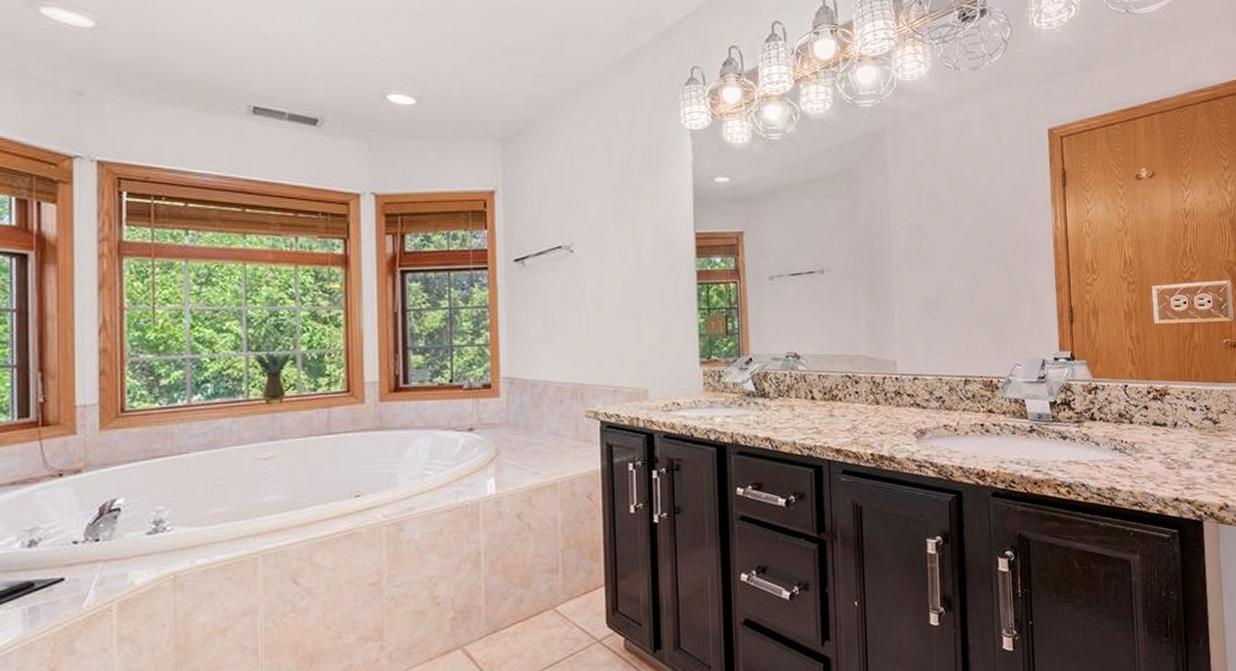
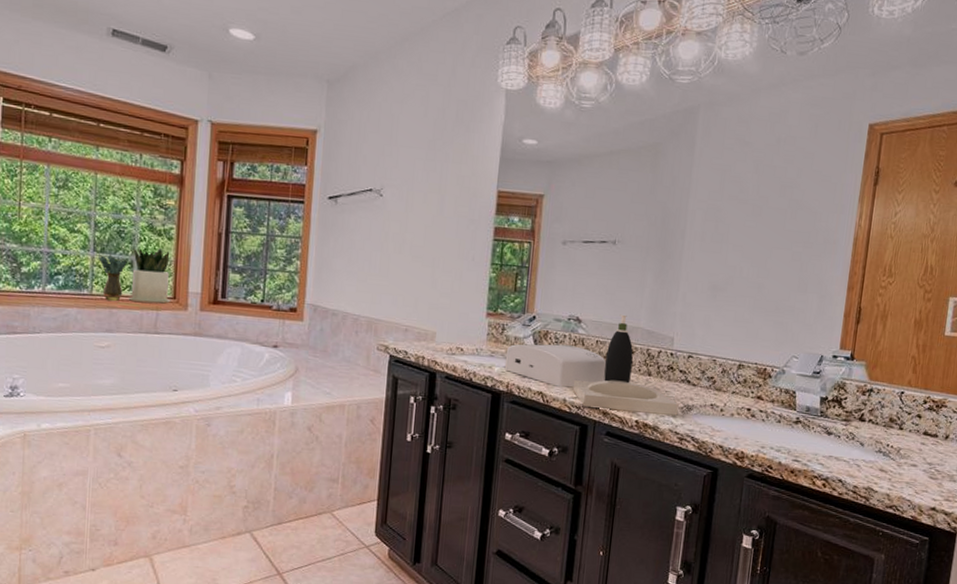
planter: none [293,337,345,402] -> present [128,247,171,305]
tissue dispenser: none [725,384,833,431] -> present [504,344,607,388]
soap dish: none [800,413,912,447] -> present [572,379,679,416]
soap dispenser: none [830,344,859,417] -> present [604,314,633,384]

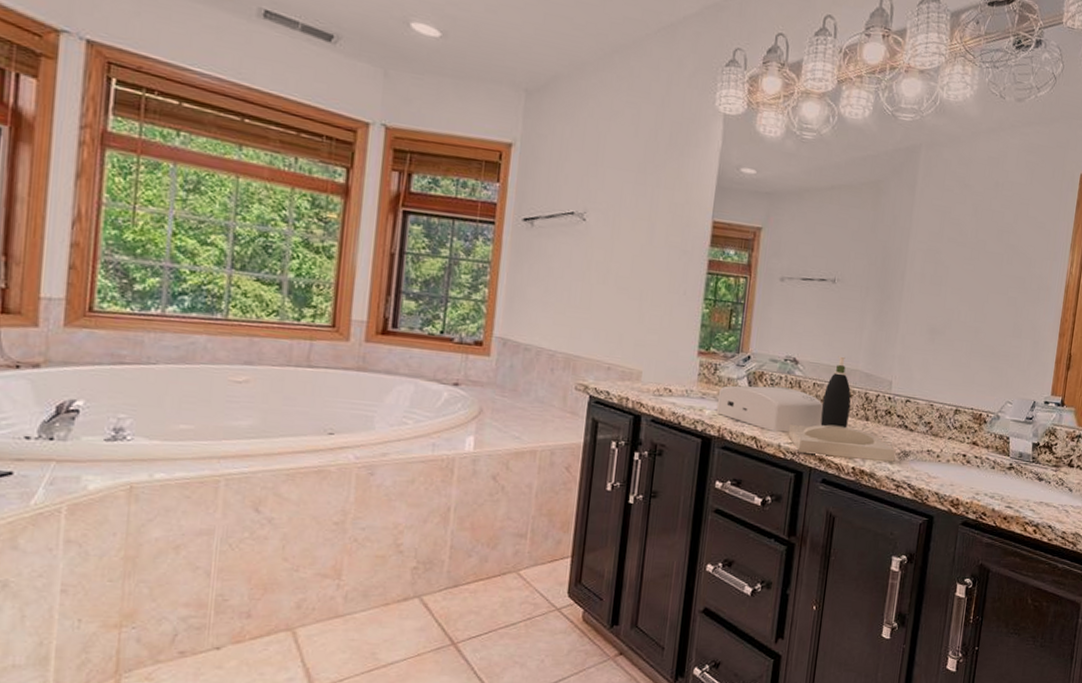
vase: present [97,253,127,302] -> none [235,271,275,329]
planter: present [128,247,171,305] -> none [274,266,330,334]

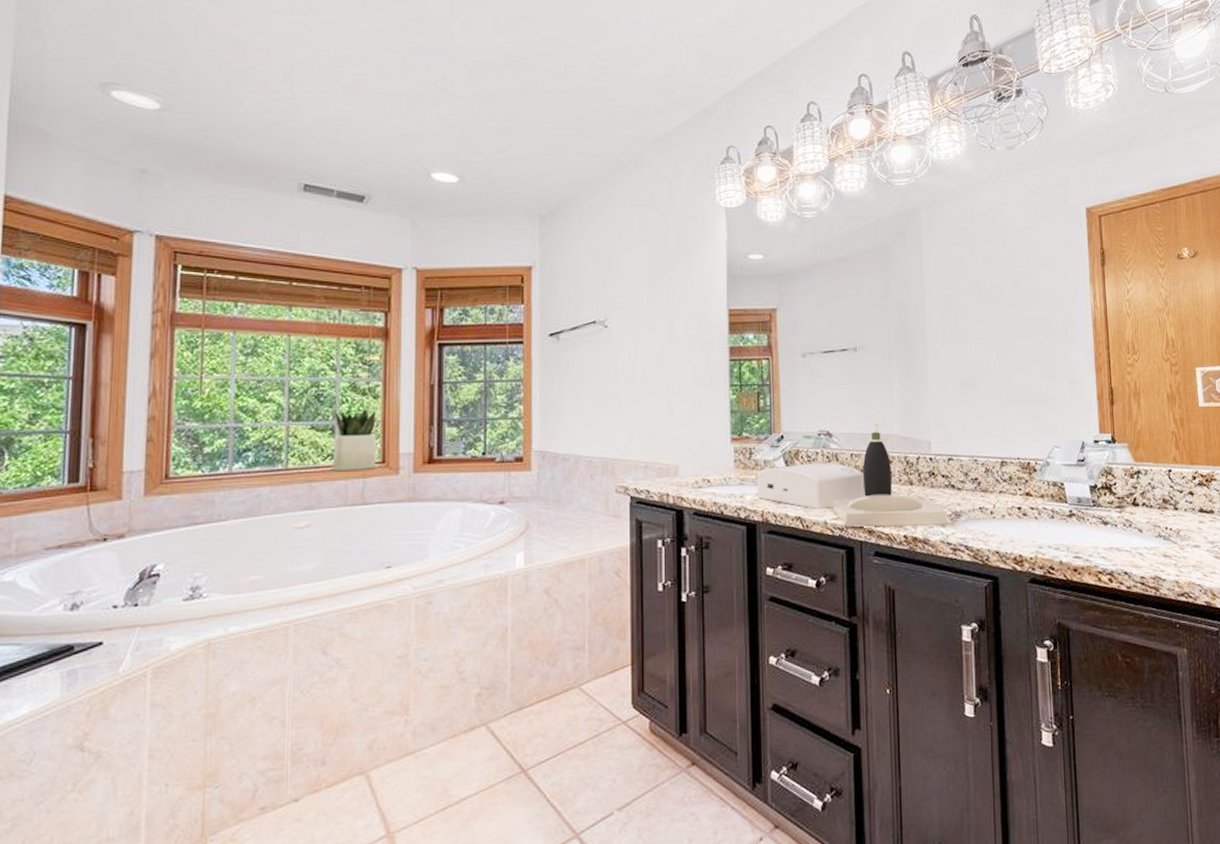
planter: none [274,266,330,334] -> present [329,408,380,472]

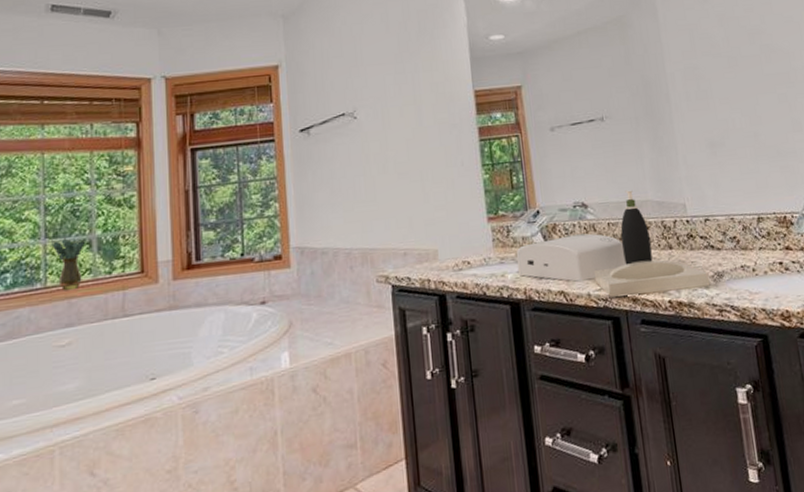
vase: none [292,420,328,475] -> present [50,237,85,292]
planter: present [329,408,380,472] -> none [89,219,139,287]

